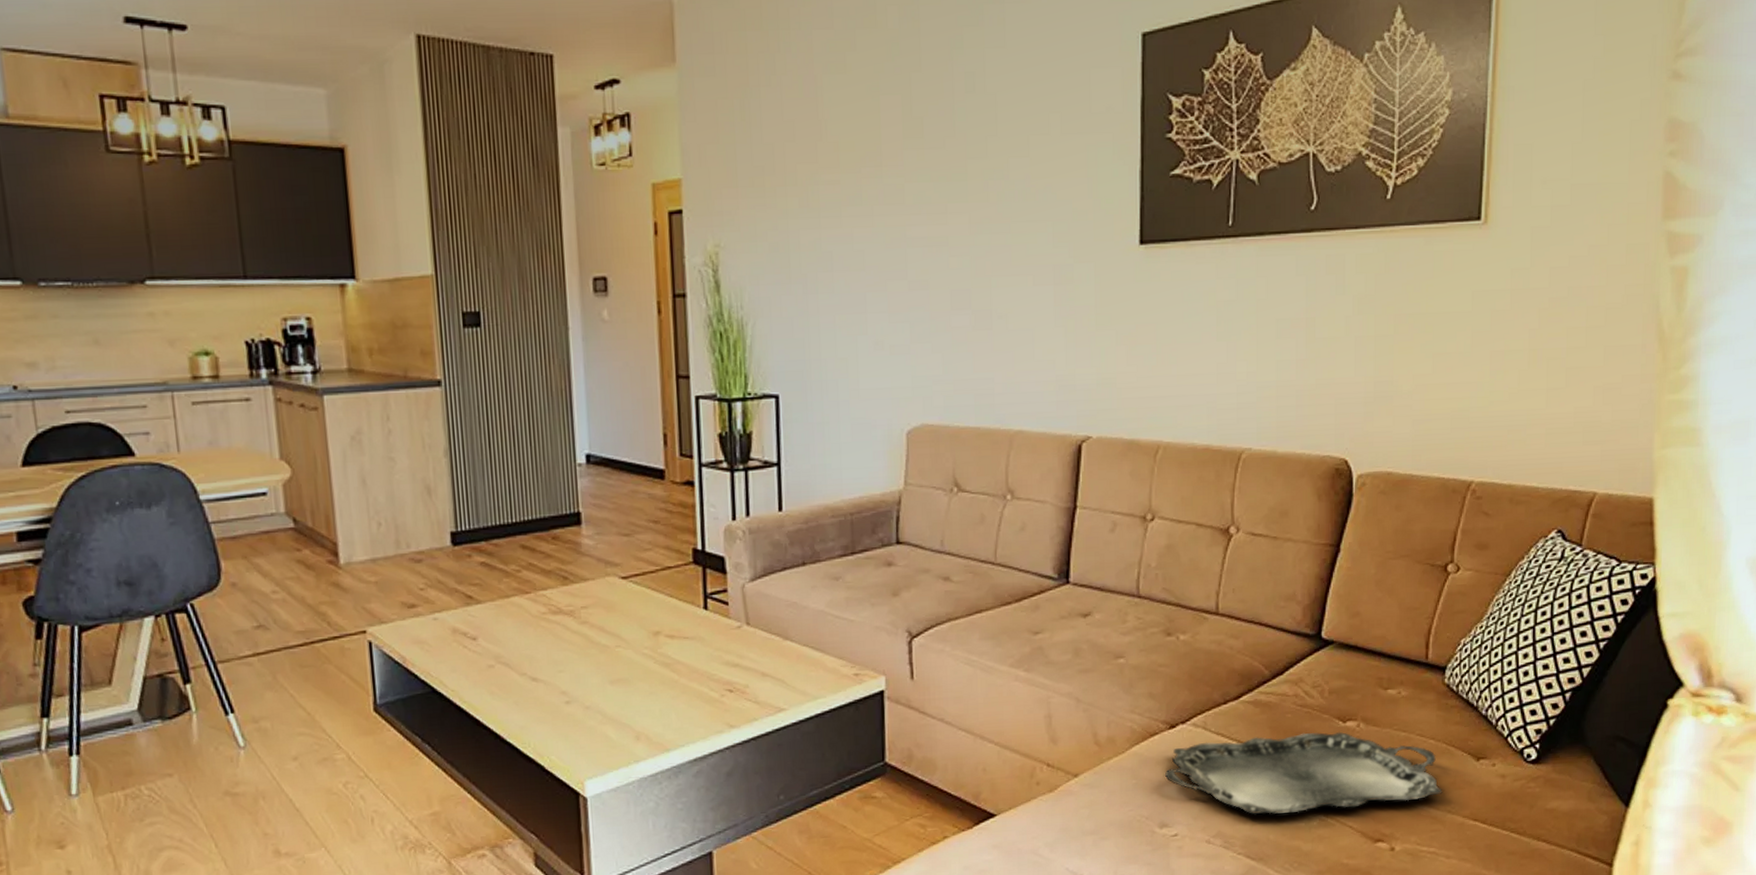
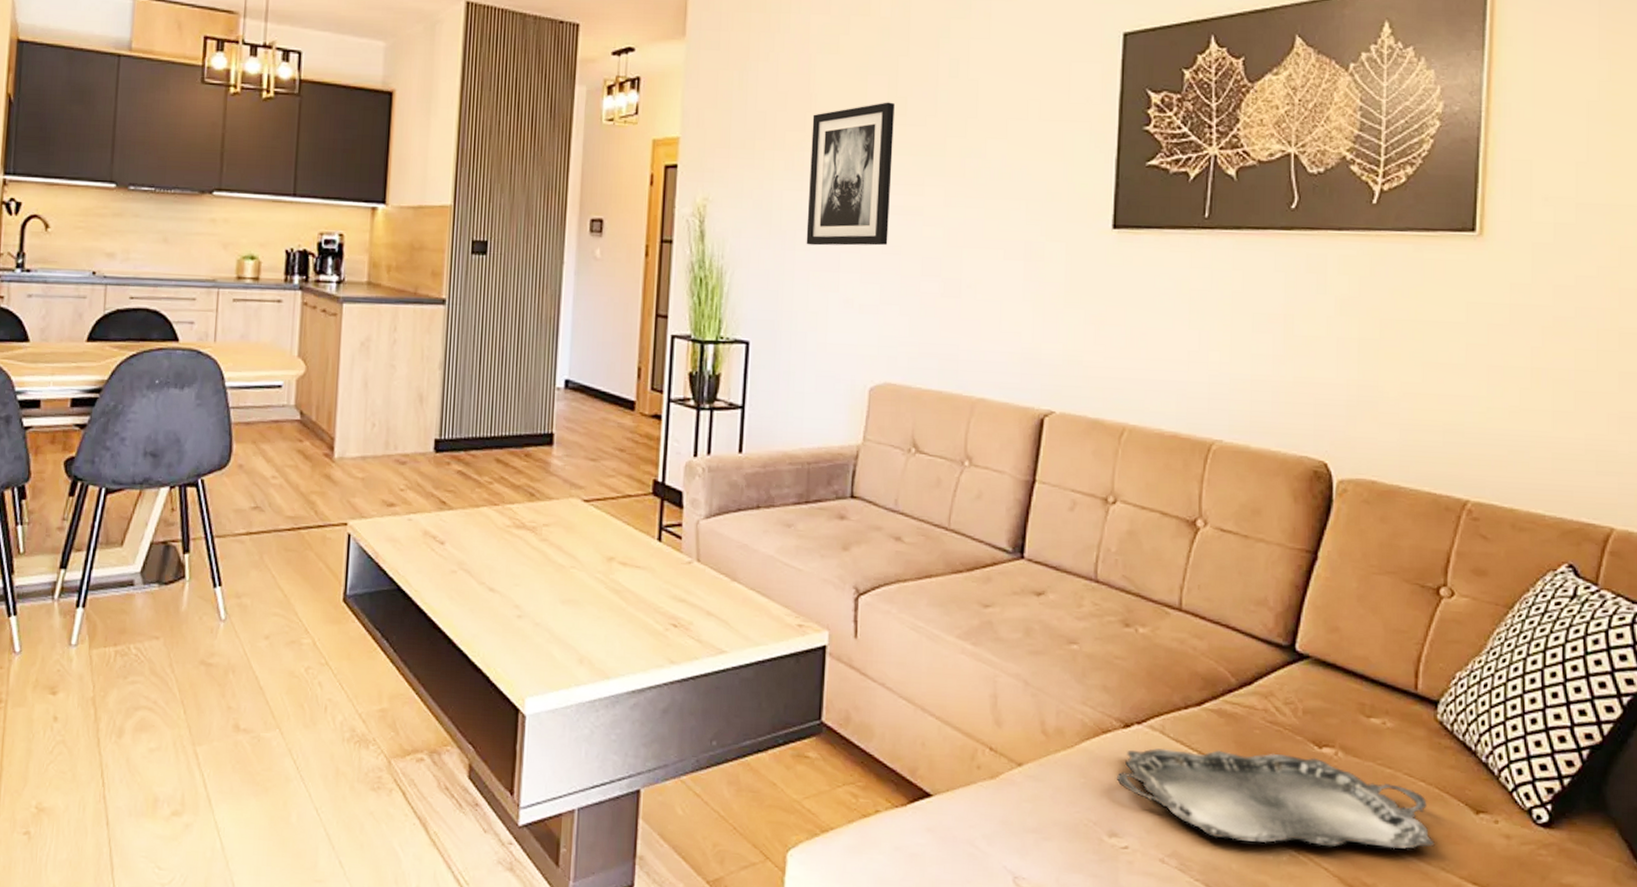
wall art: none [824,124,914,287] -> present [806,102,895,246]

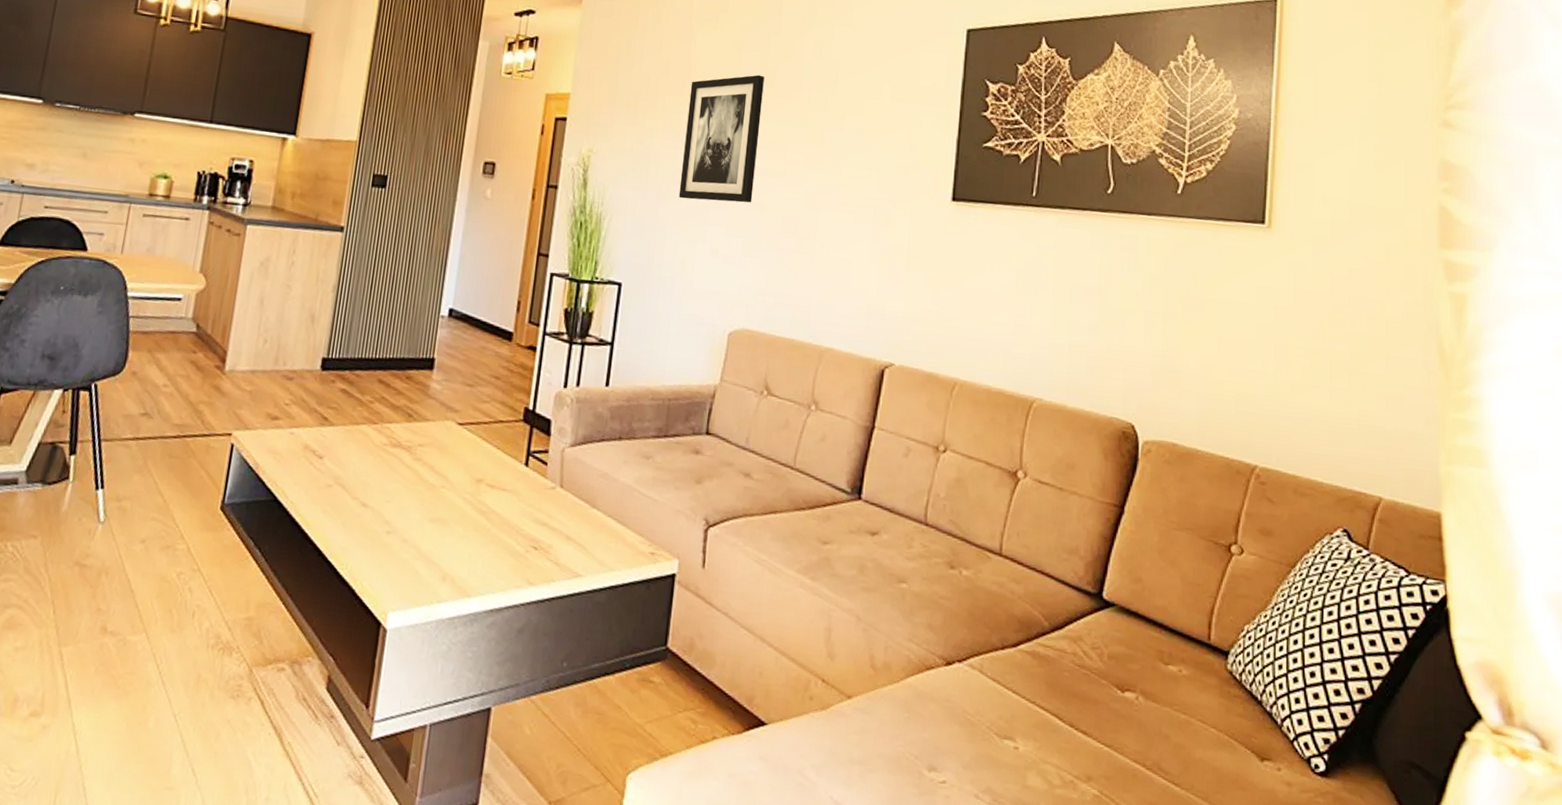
serving tray: present [1116,748,1436,849] -> none [937,686,1225,793]

